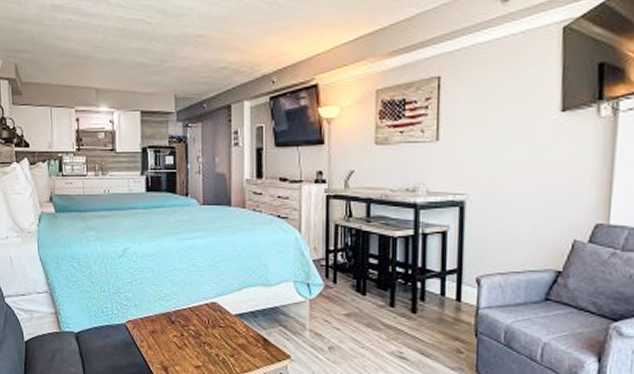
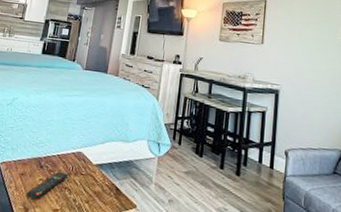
remote control: none [161,326,205,358] -> present [26,172,69,200]

